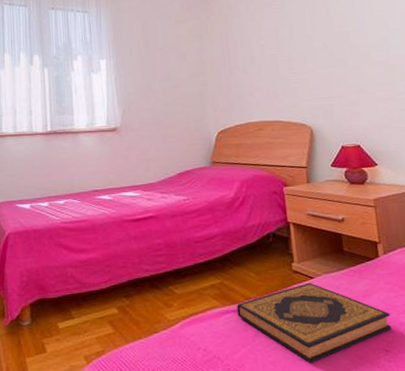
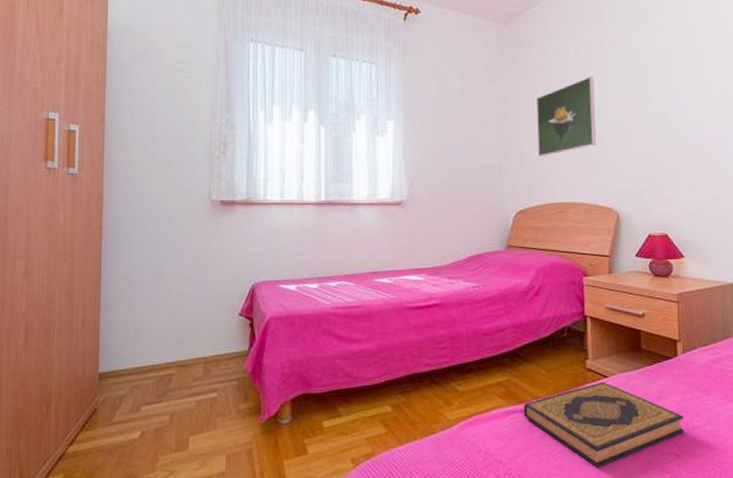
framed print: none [229,9,286,82] -> present [536,76,597,156]

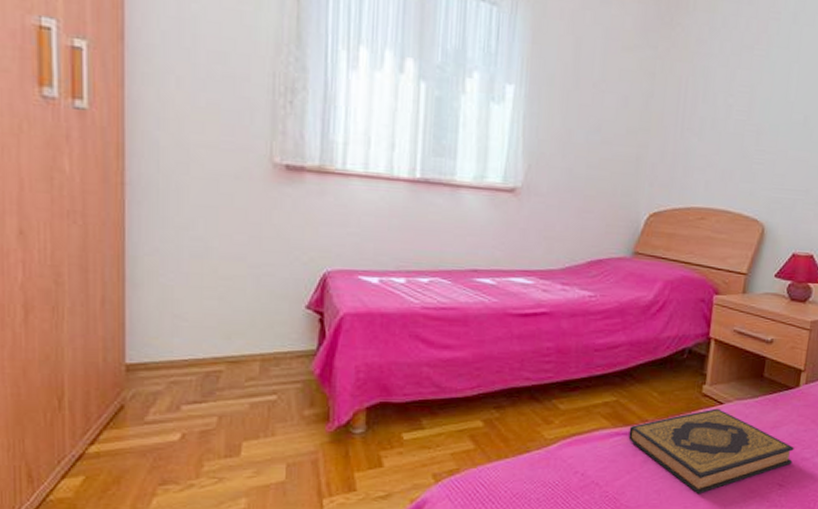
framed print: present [536,76,597,156] -> none [685,56,763,151]

